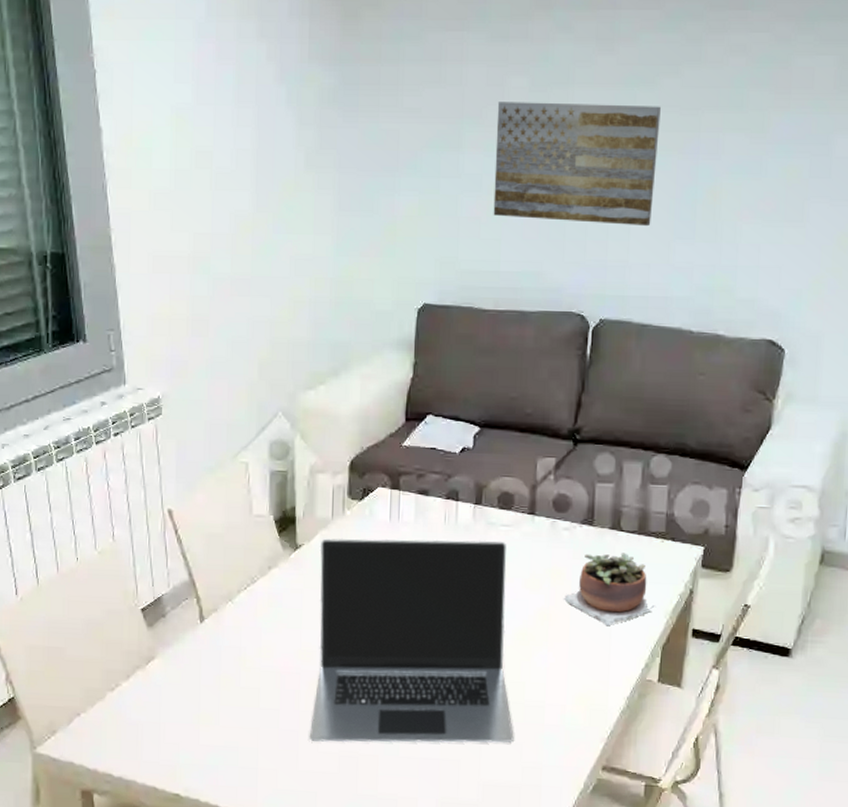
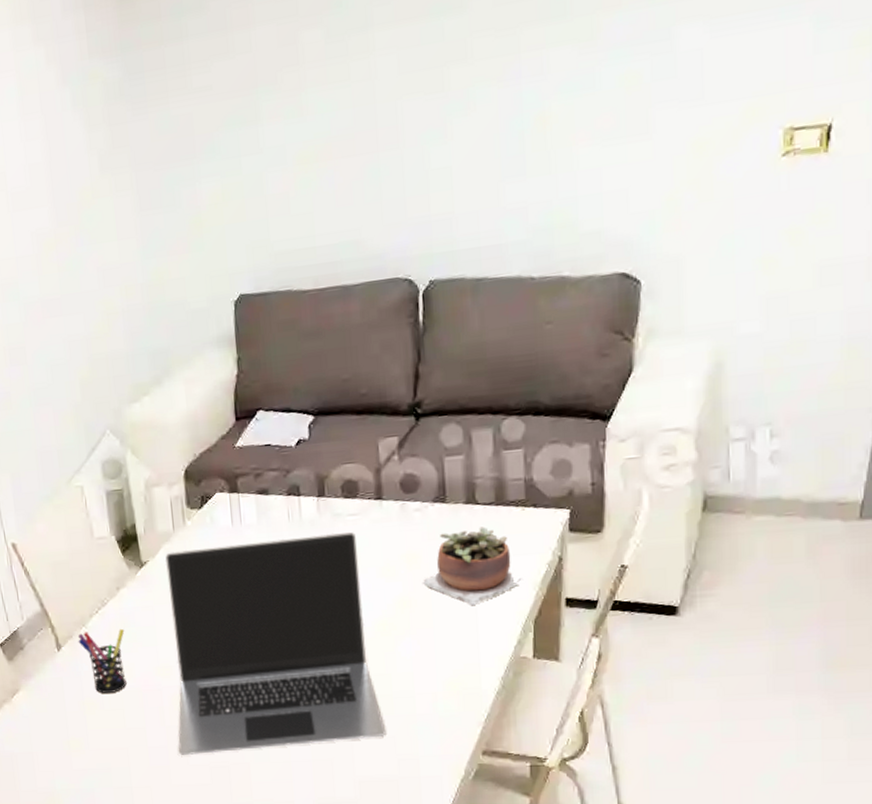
pen holder: none [222,607,271,671] -> present [77,628,127,693]
wall art: present [493,102,661,227] -> none [292,32,475,188]

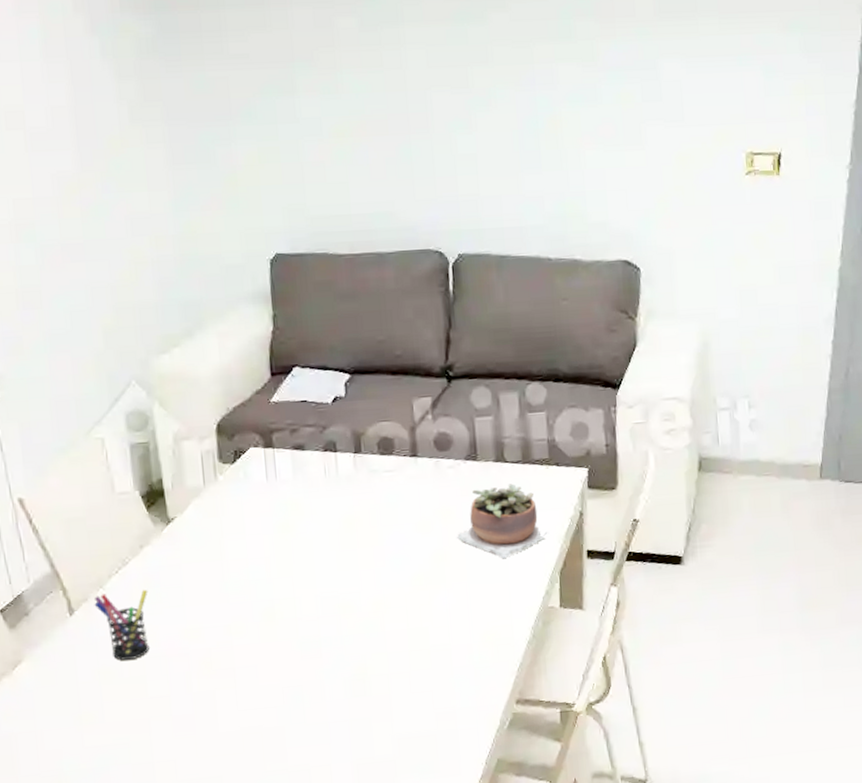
laptop: present [164,532,386,755] -> none [194,488,424,723]

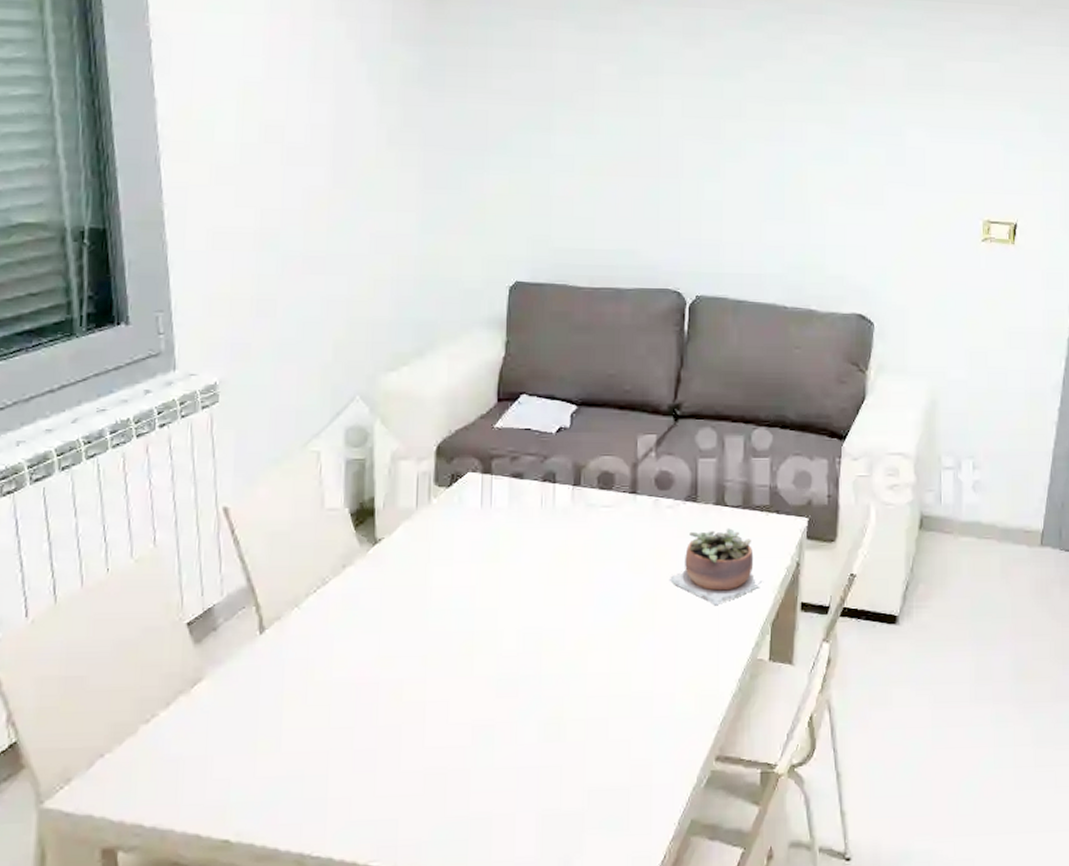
pen holder: present [93,589,149,661] -> none [286,611,345,685]

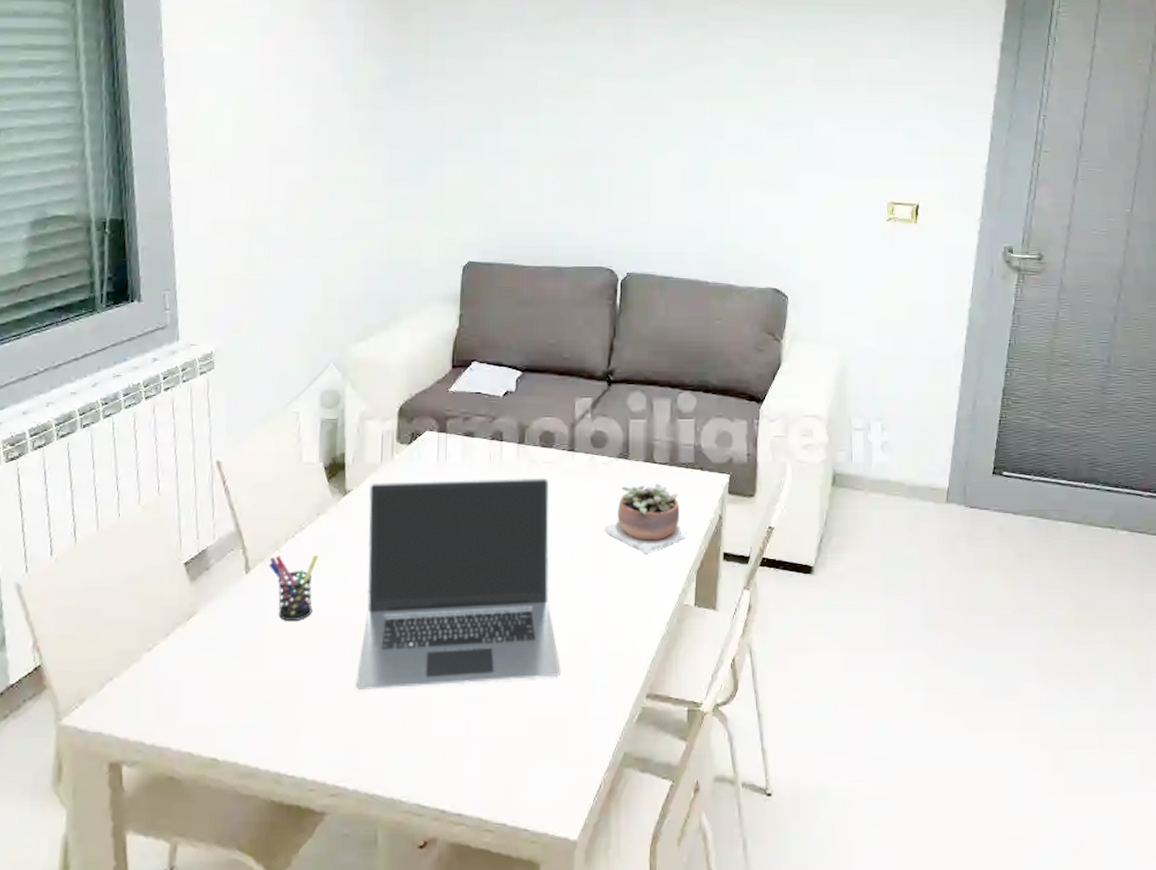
pen holder: none [286,611,345,685] -> present [268,554,319,621]
laptop: none [390,523,621,760] -> present [356,477,560,690]

